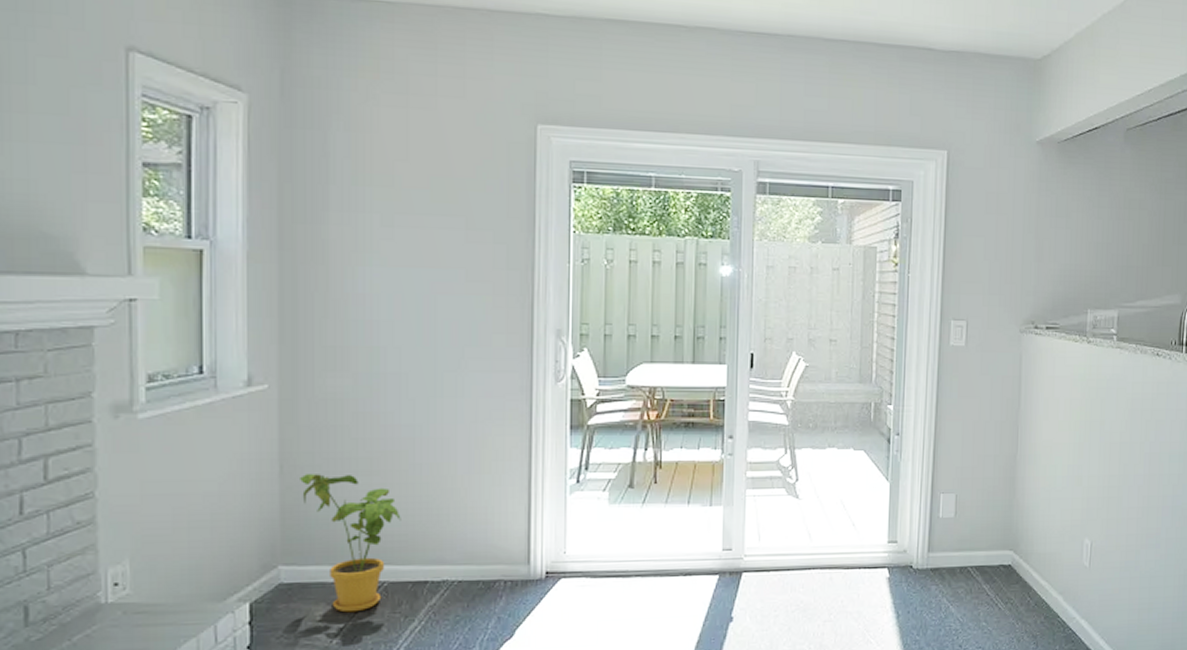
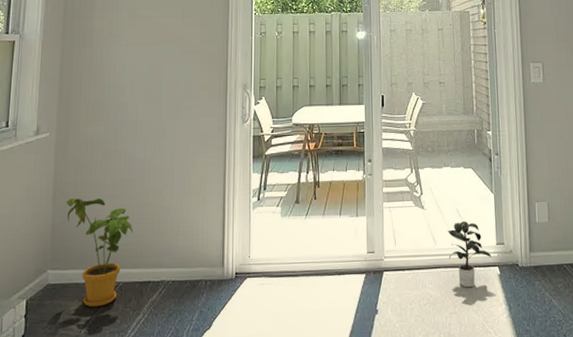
potted plant: none [826,515,881,593] -> present [447,221,492,288]

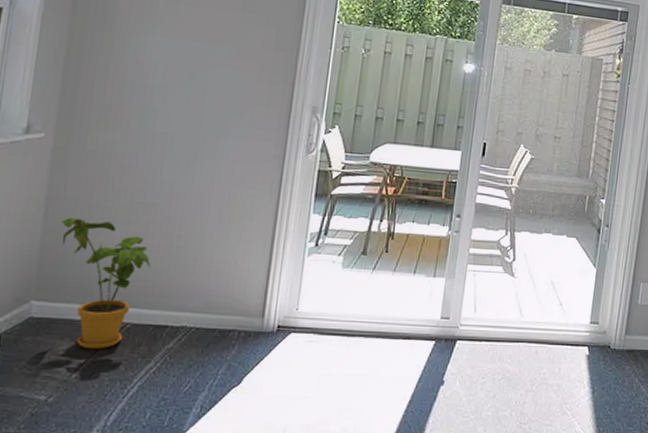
potted plant: present [447,221,492,288] -> none [533,295,583,366]

